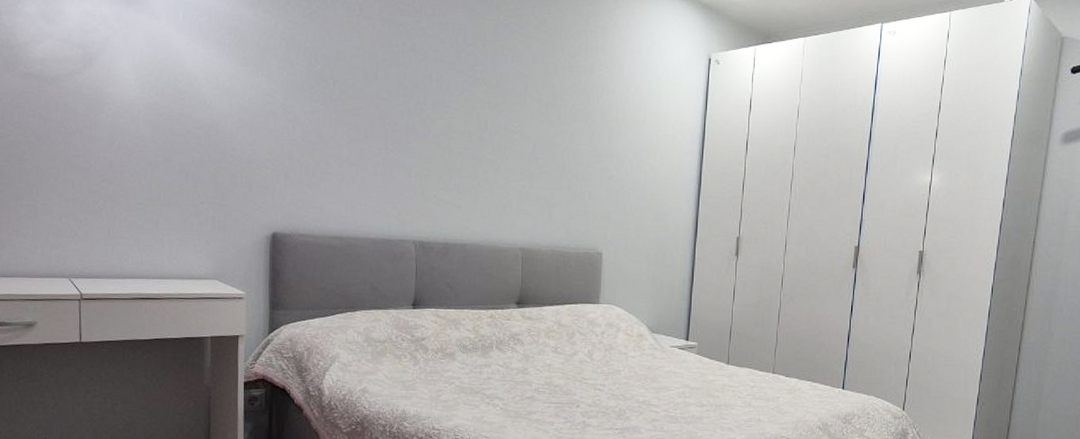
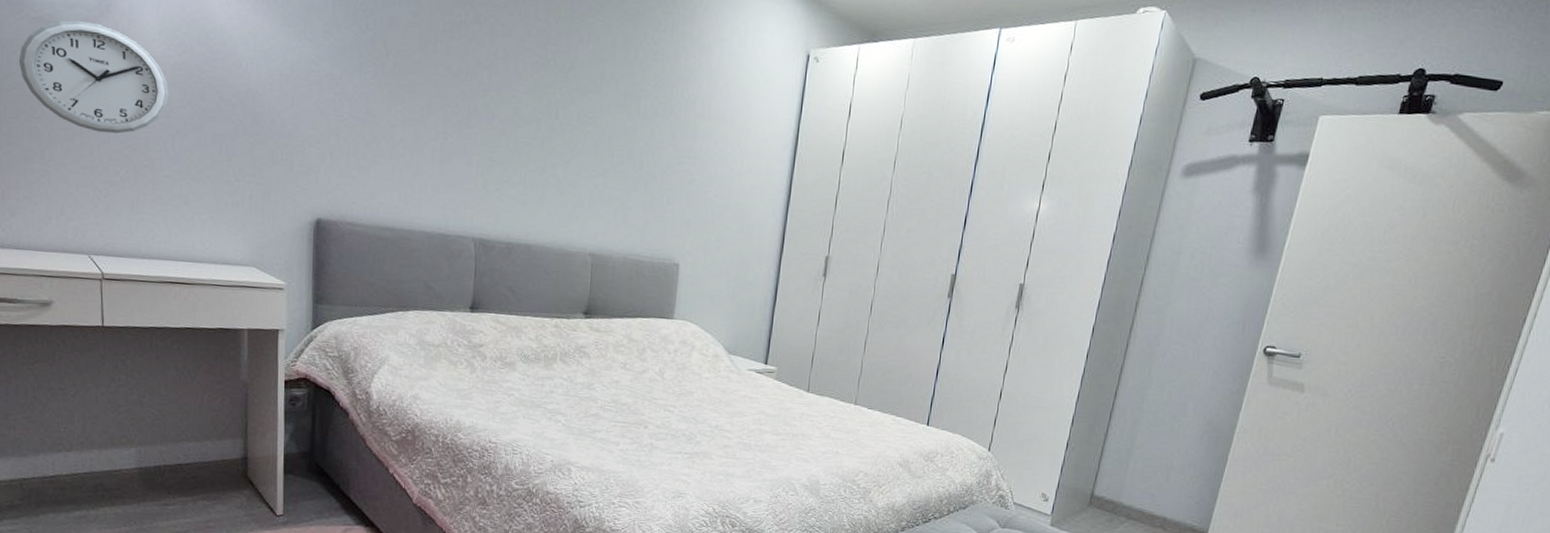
wall clock: none [12,73,142,169] -> present [18,20,168,134]

